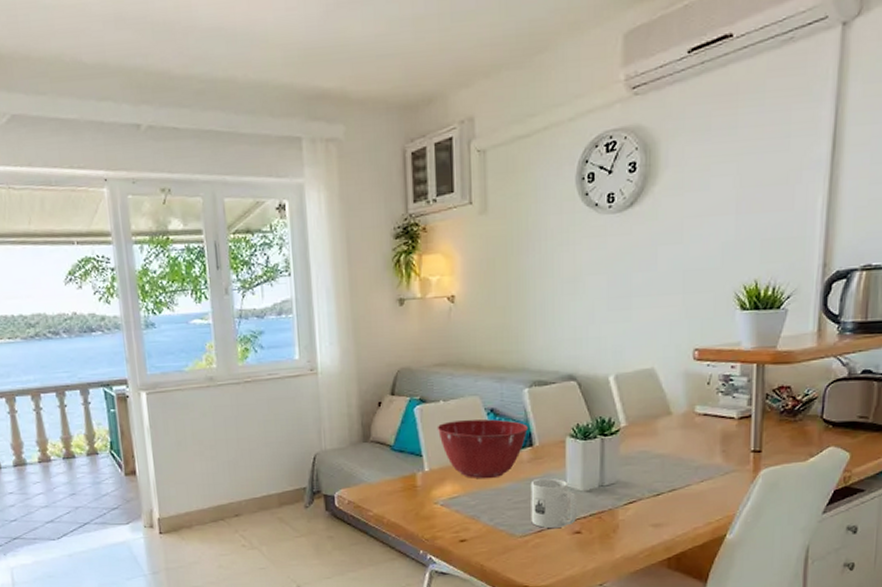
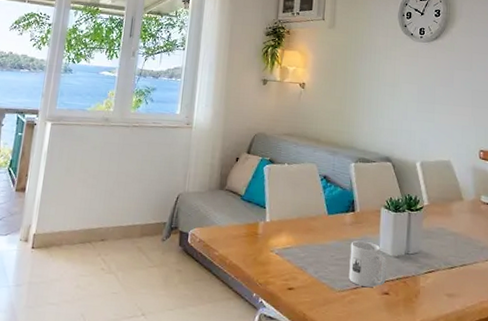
mixing bowl: present [437,419,528,479] -> none [280,181,352,236]

